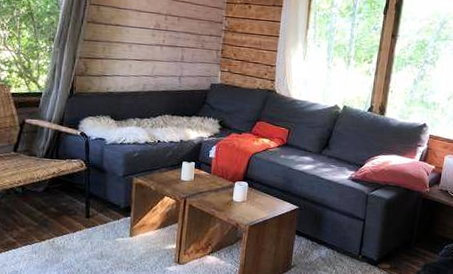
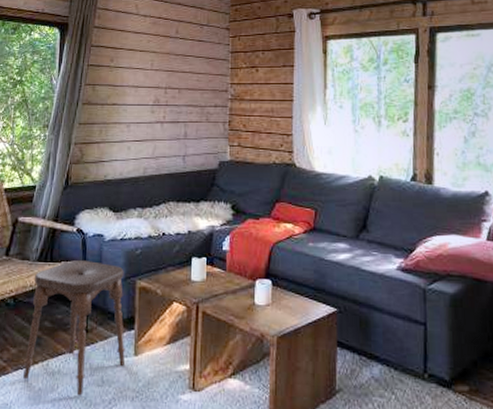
stool: none [32,159,123,266] -> present [23,260,125,396]

